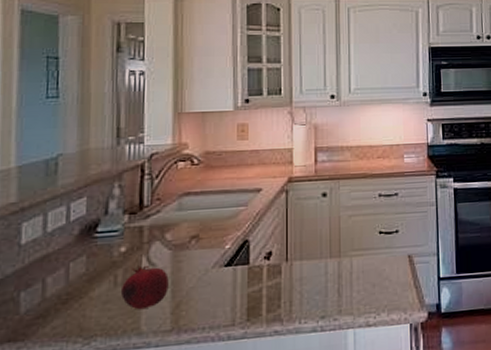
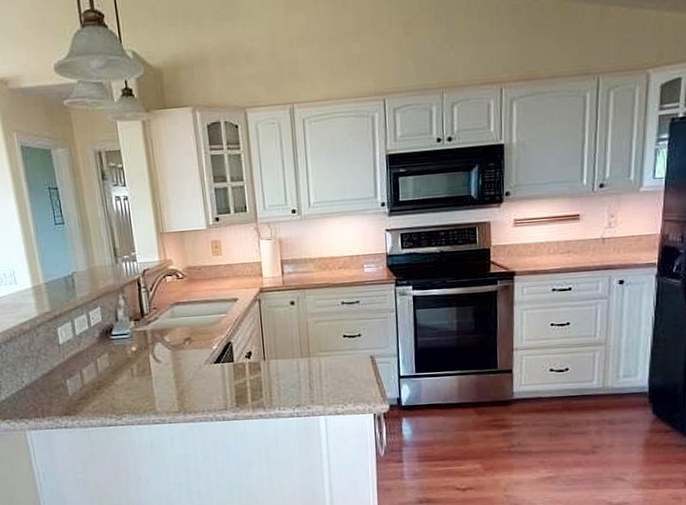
fruit: present [120,265,169,310] -> none [137,361,173,396]

